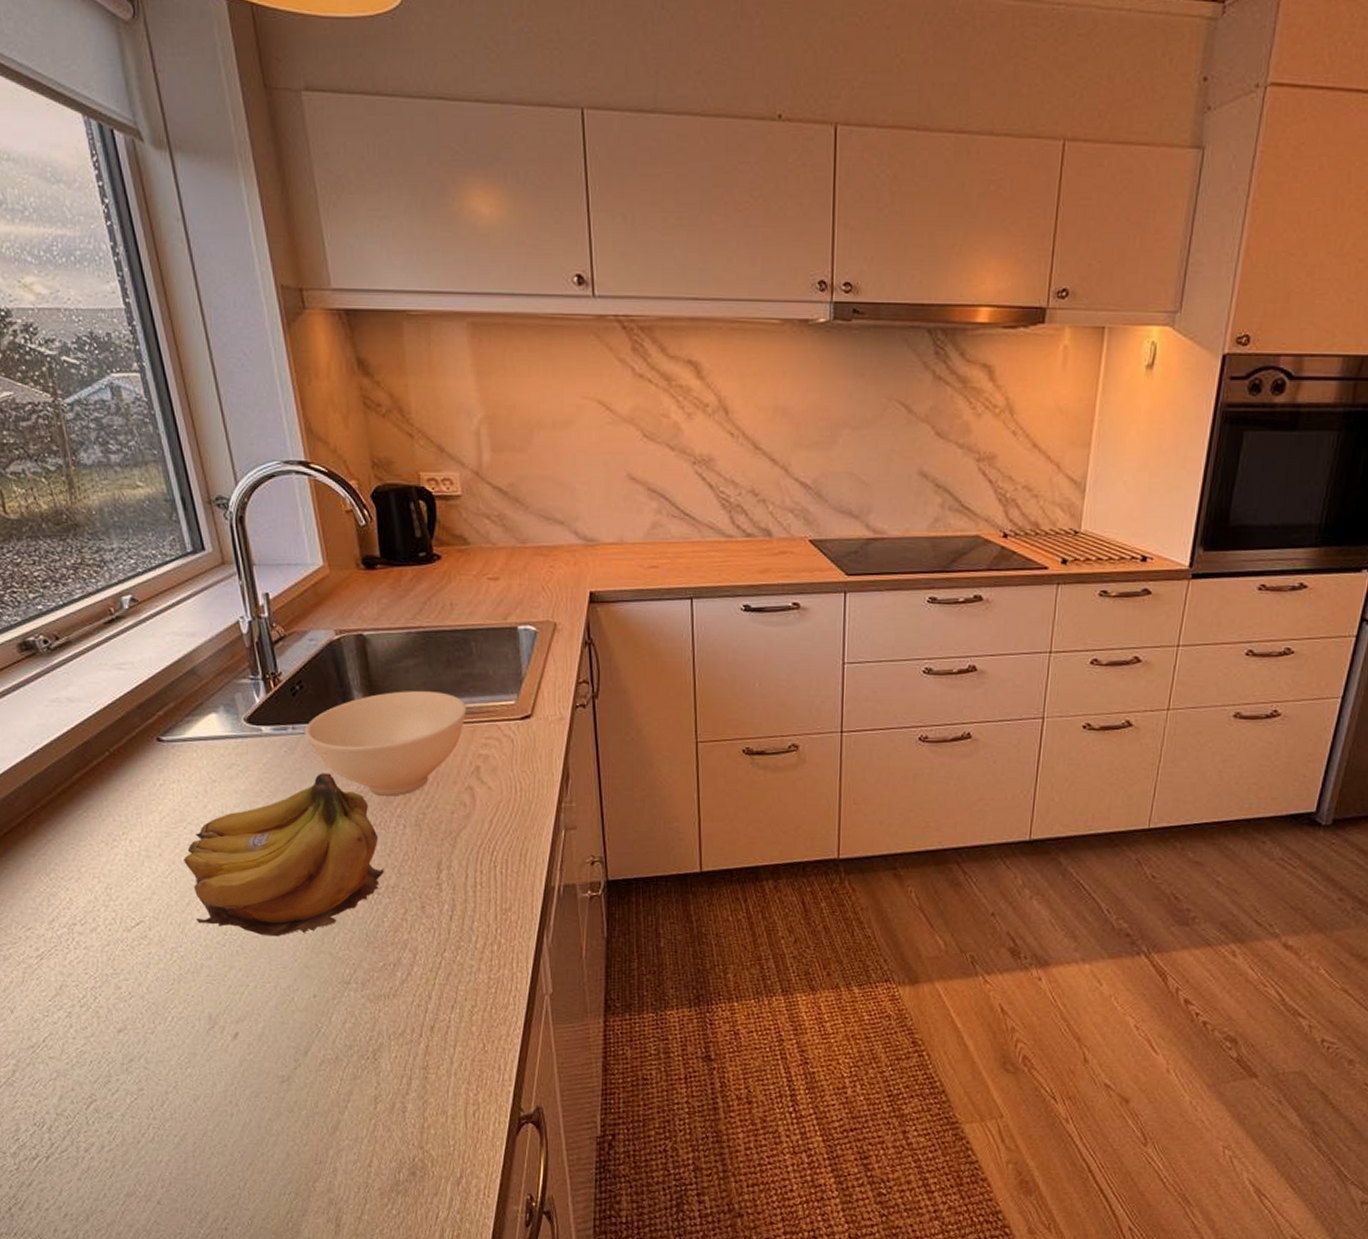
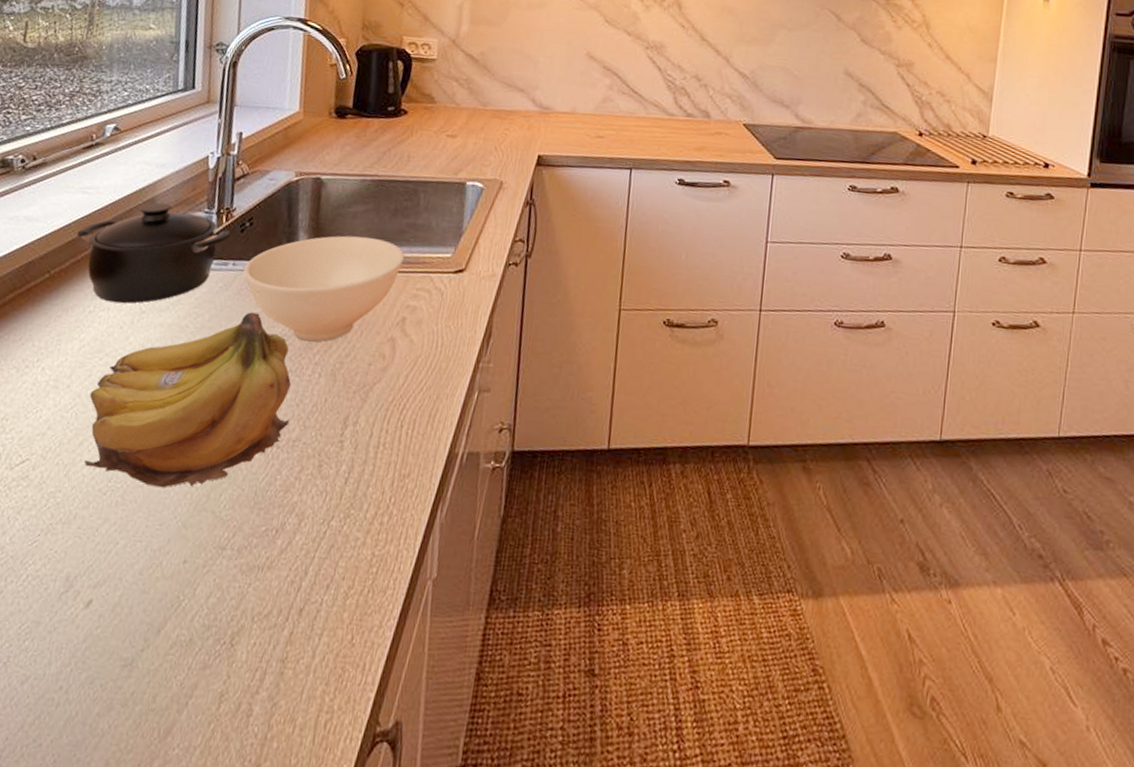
saucepan: none [124,673,282,775] -> present [77,203,231,303]

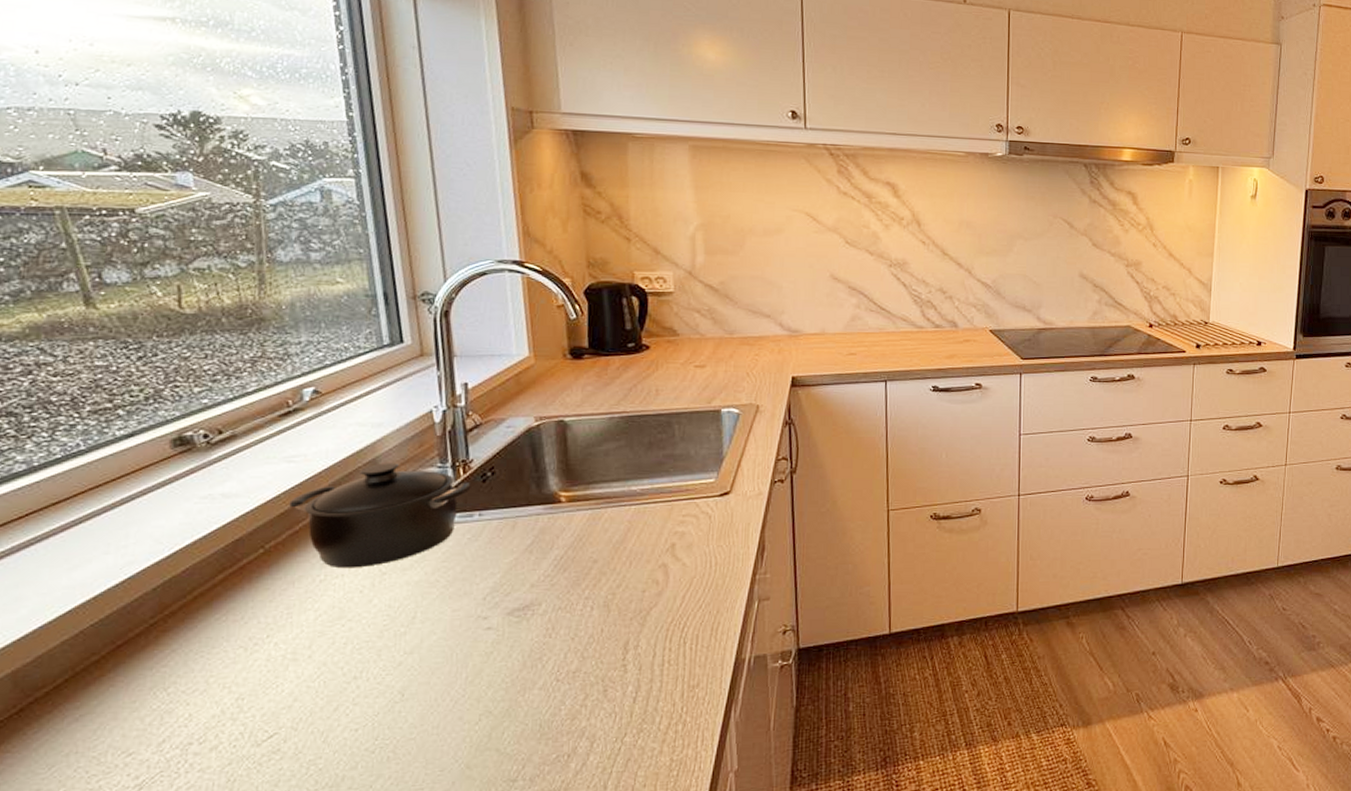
fruit: present [84,312,292,488] -> none [337,558,566,737]
bowl: present [243,235,405,342] -> none [492,472,666,578]

